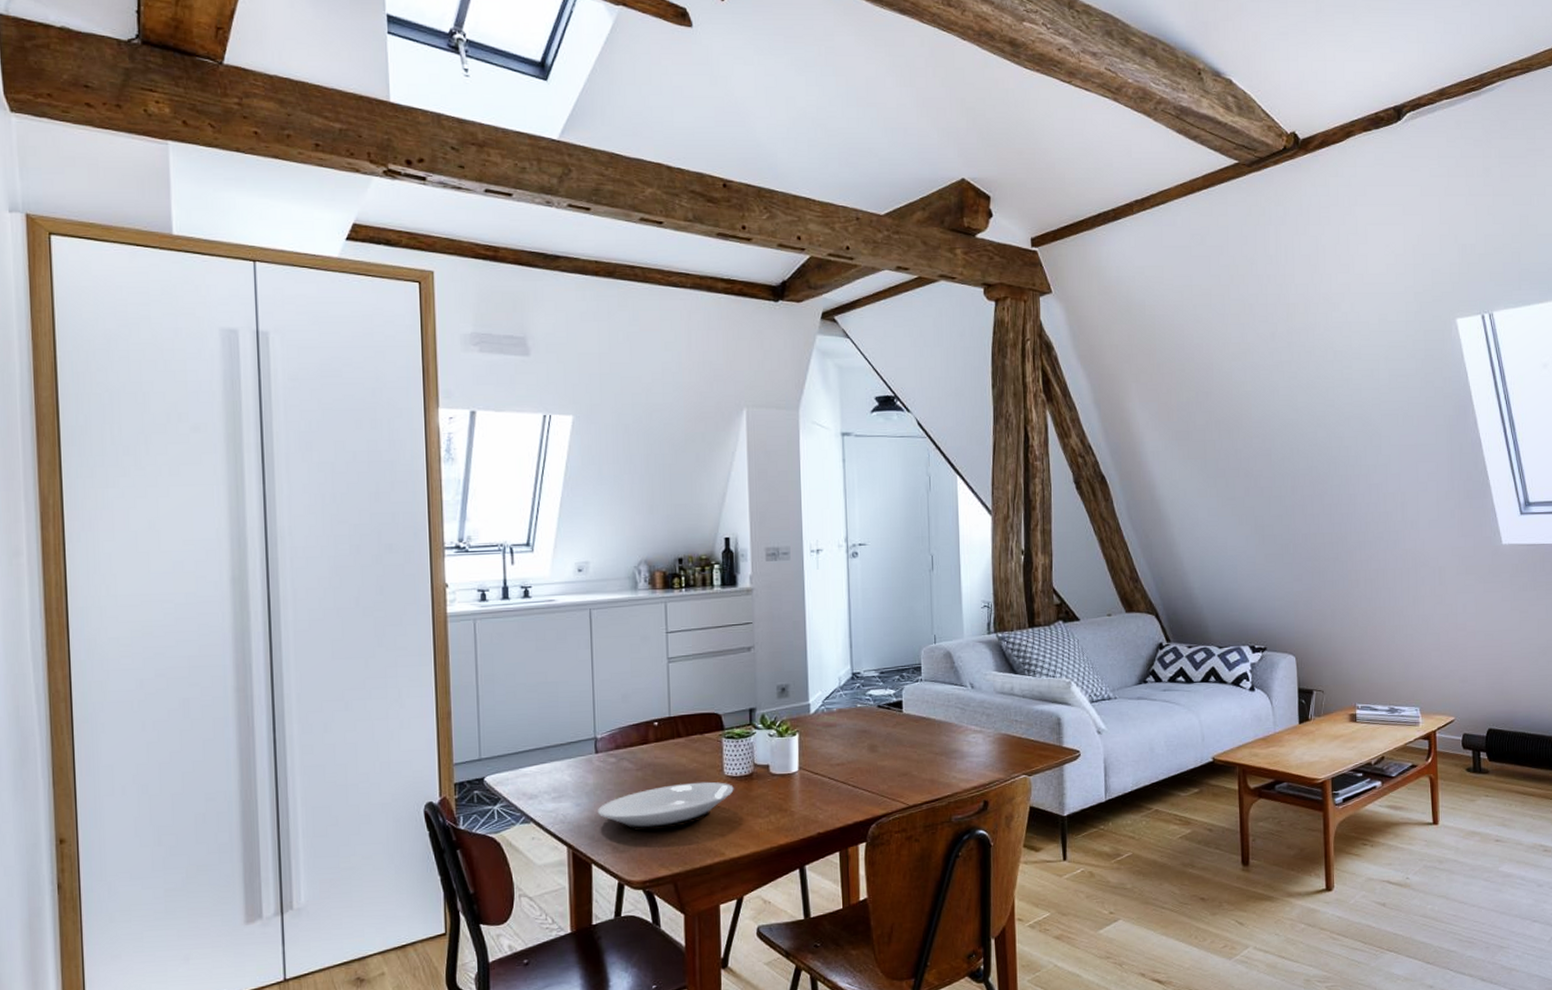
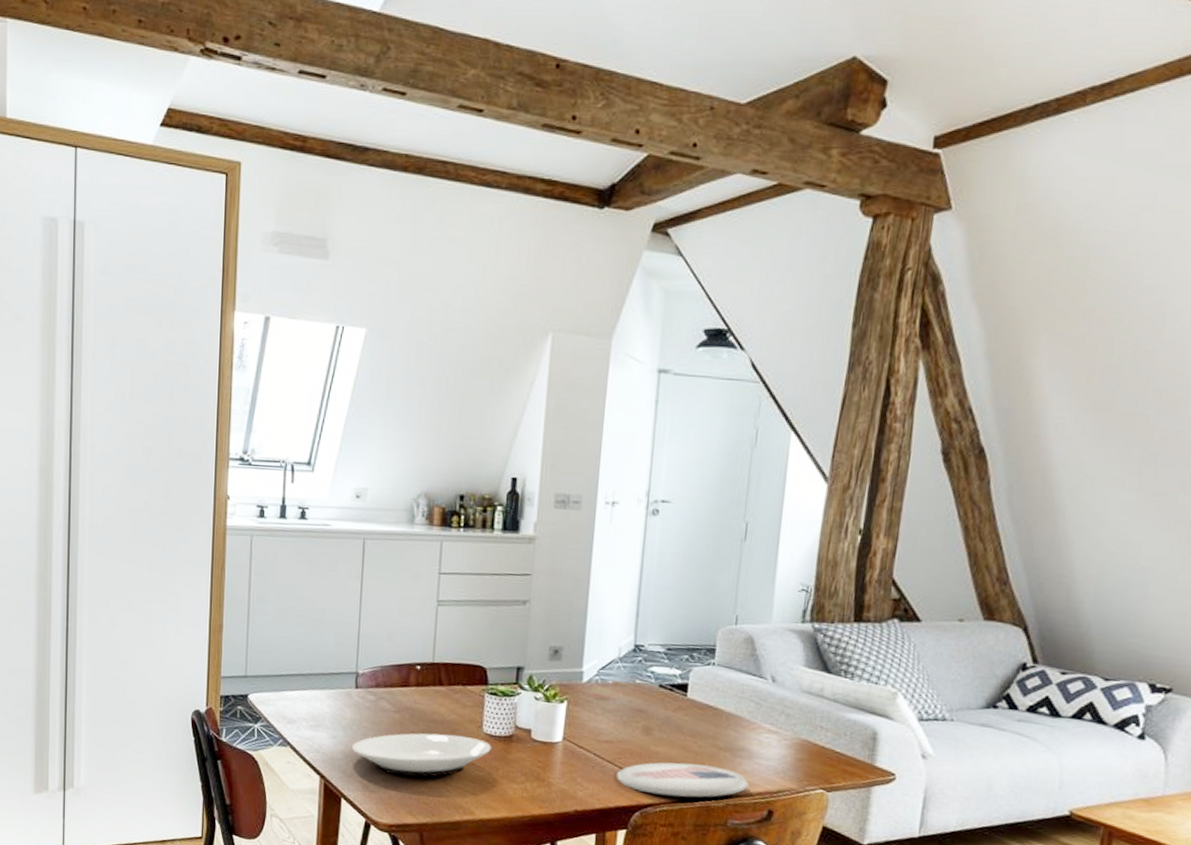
plate: none [851,770,964,806] -> present [616,762,749,798]

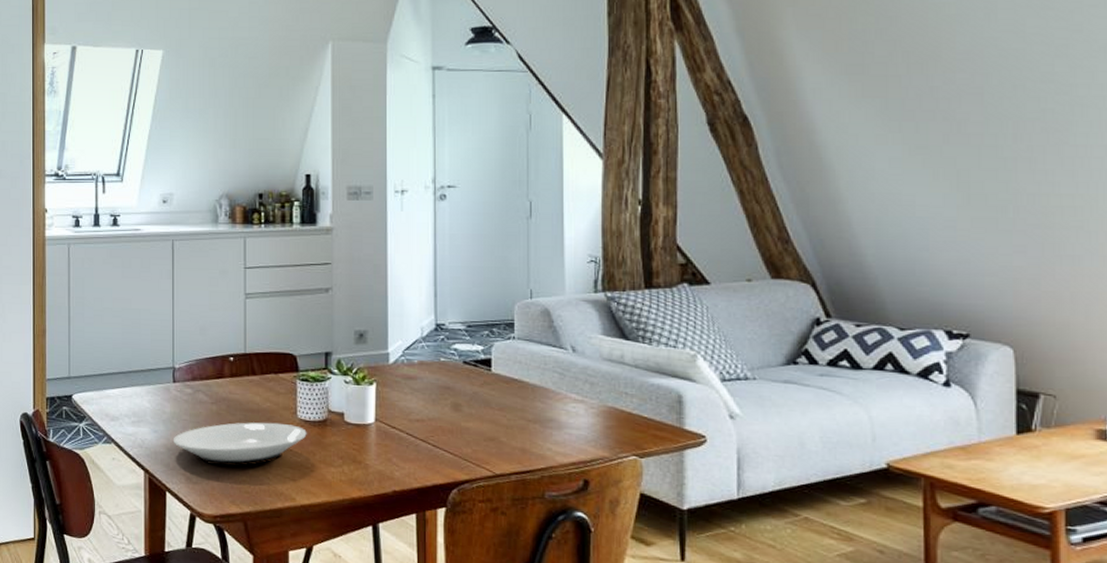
plate: present [616,762,749,798] -> none [431,437,561,472]

